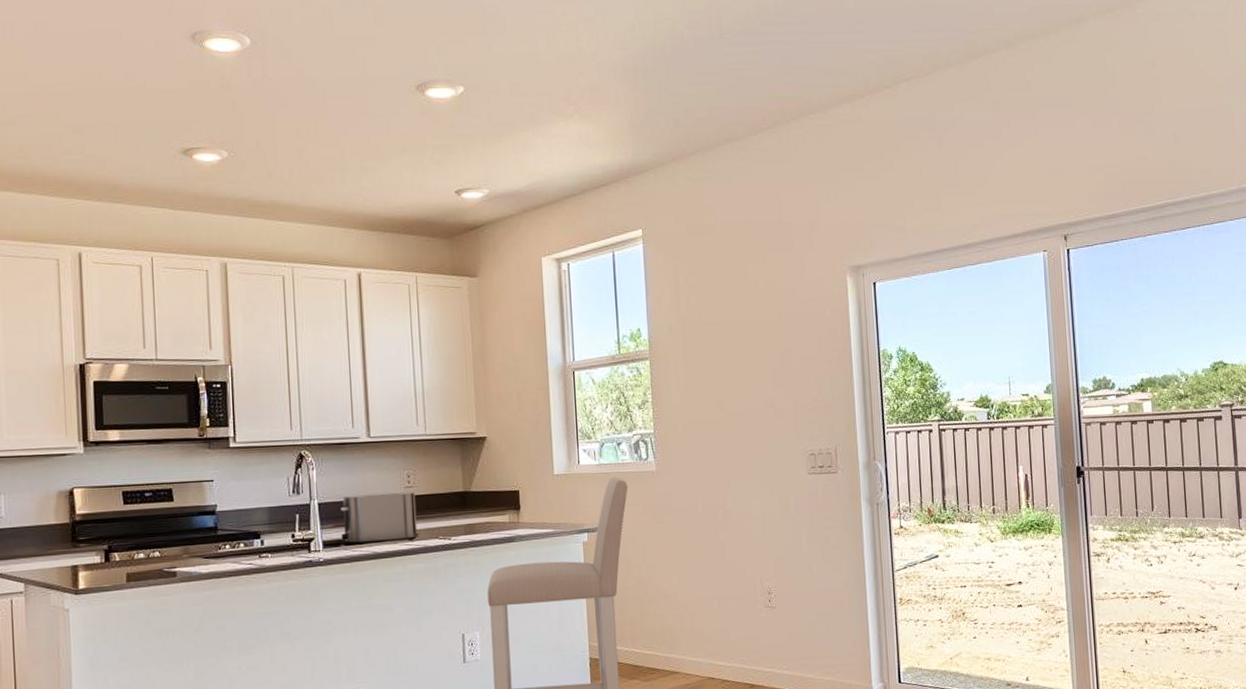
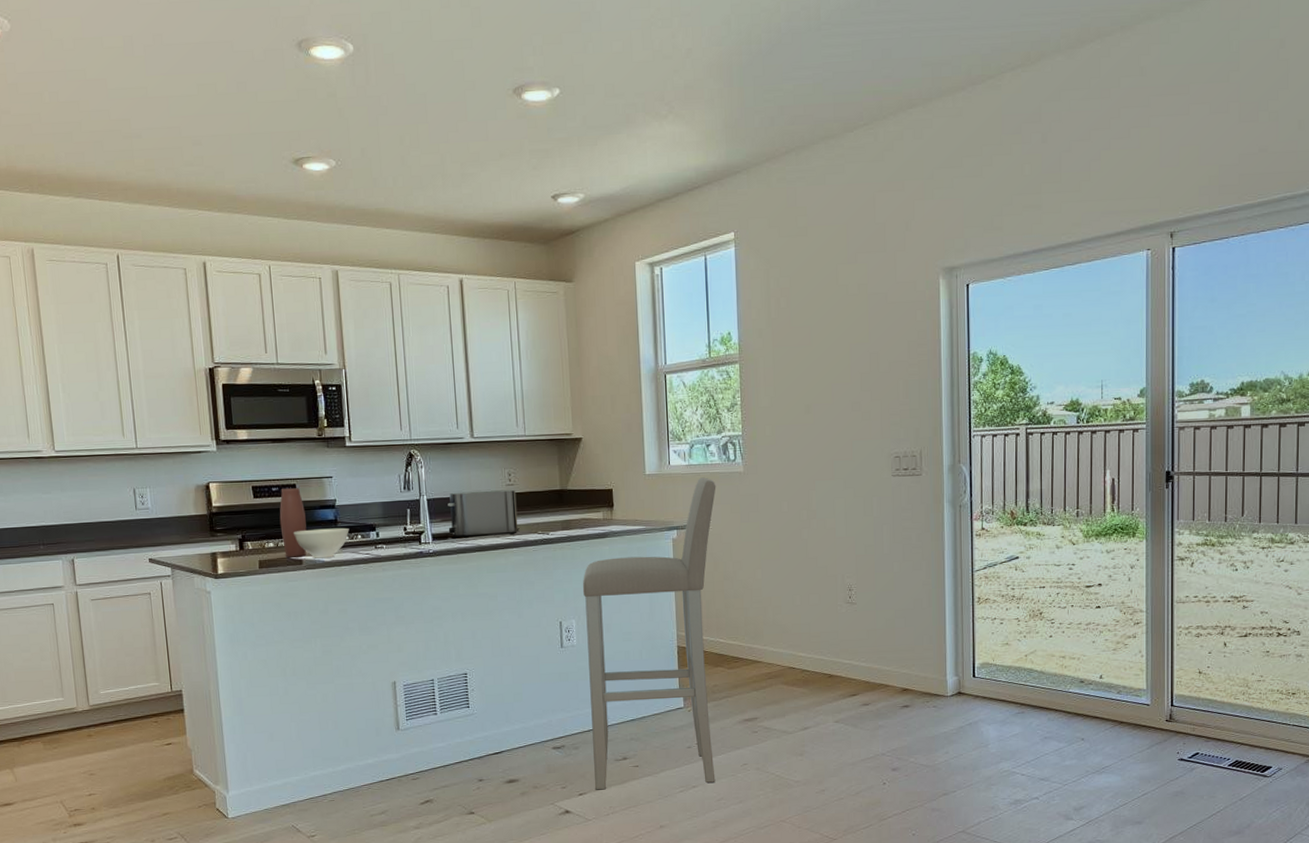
vase: none [152,493,182,570] -> present [279,488,307,558]
bowl: none [168,535,231,570] -> present [294,527,350,559]

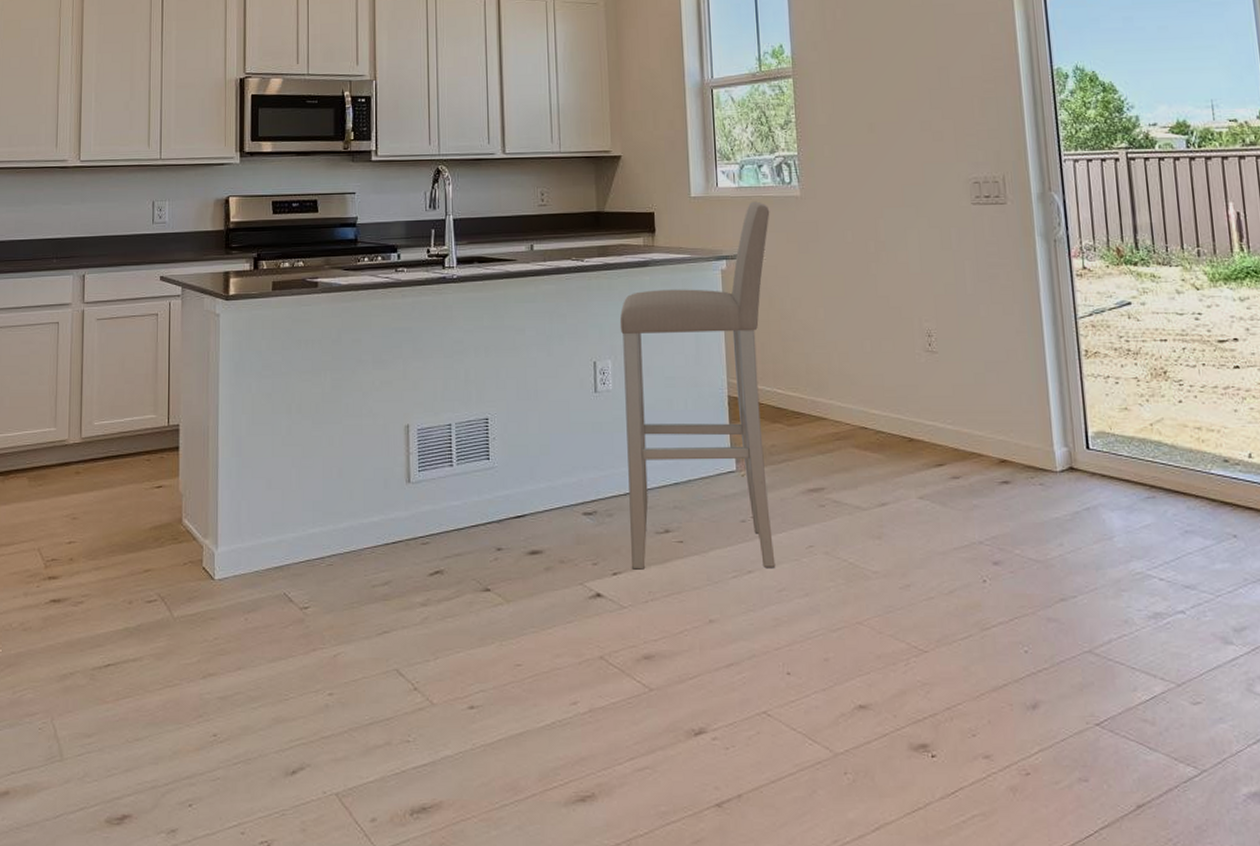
vase: present [279,488,307,558] -> none [297,204,325,279]
bowl: present [294,527,350,559] -> none [311,248,370,281]
toaster: present [448,489,518,538] -> none [474,210,550,263]

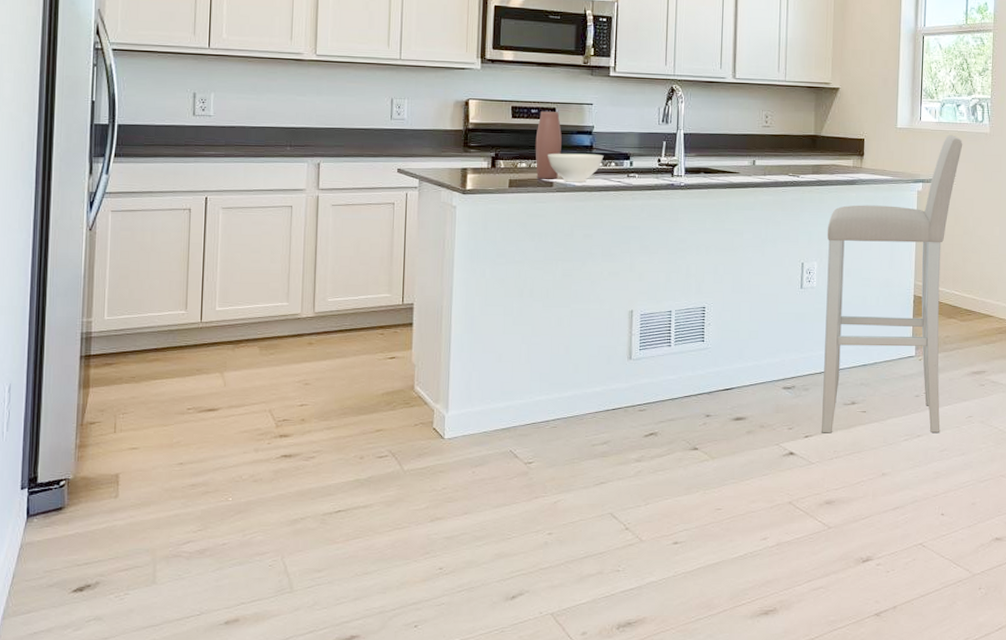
vase: none [297,204,325,279] -> present [535,111,562,179]
bowl: none [311,248,370,281] -> present [548,153,604,183]

